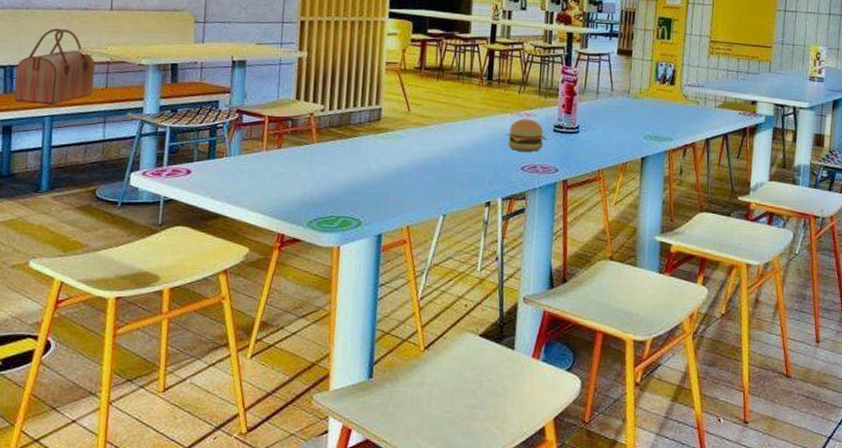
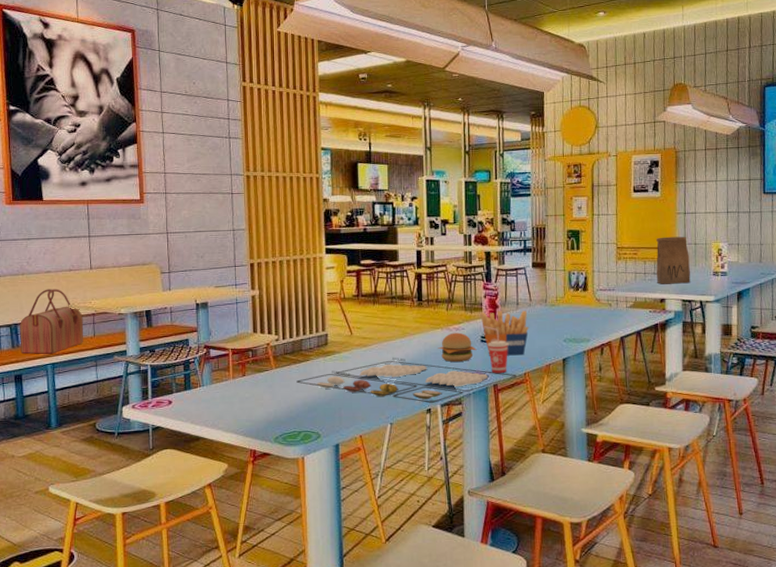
food tray: none [340,141,589,196] -> present [296,358,517,403]
french fries: none [555,98,608,150] -> present [480,310,530,356]
beverage cup: none [557,114,584,168] -> present [483,326,509,373]
paper bag: none [750,34,786,87] -> present [656,236,691,285]

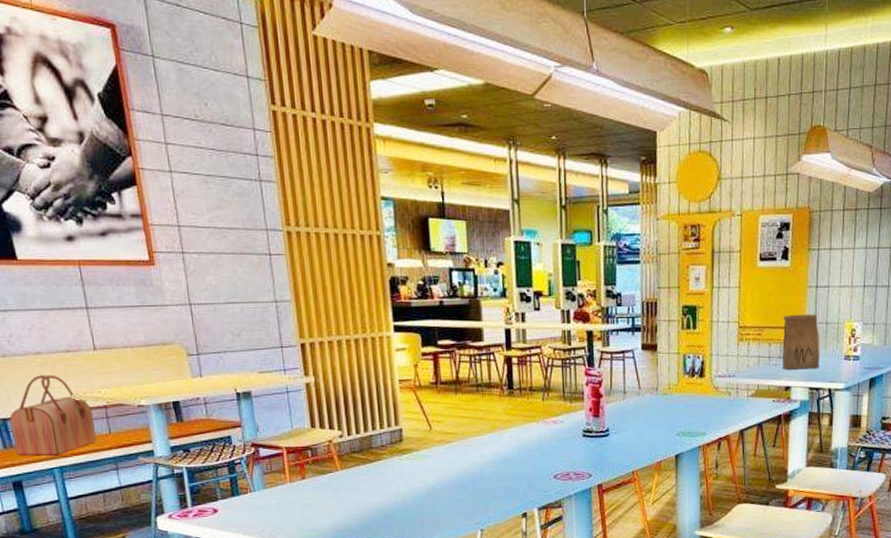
food tray: present [296,358,517,403] -> none [367,455,624,506]
hamburger: present [438,332,477,362] -> none [533,426,578,460]
french fries: present [480,310,530,356] -> none [581,400,638,453]
beverage cup: present [483,326,509,373] -> none [585,418,615,472]

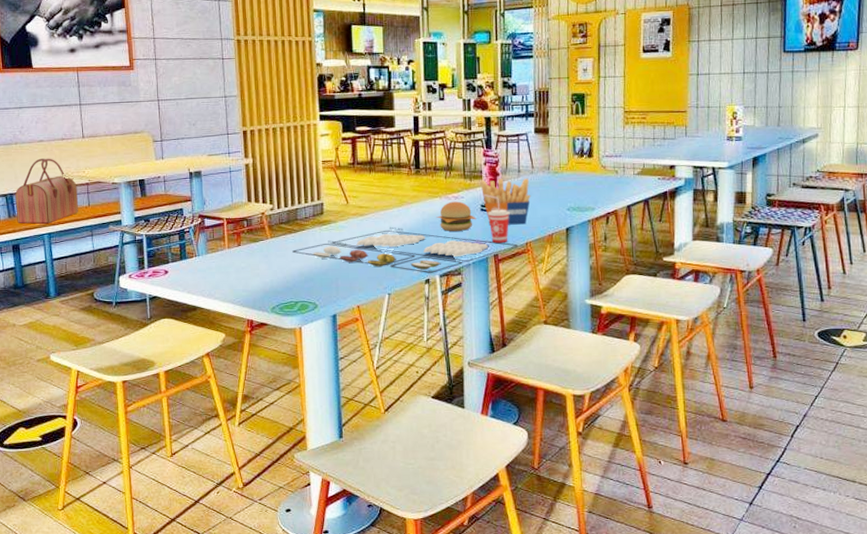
food tray: none [367,455,624,506] -> present [292,227,518,273]
hamburger: none [533,426,578,460] -> present [436,201,477,231]
french fries: none [581,400,638,453] -> present [480,178,531,226]
beverage cup: none [585,418,615,472] -> present [483,194,510,243]
paper bag: present [782,314,819,370] -> none [666,99,703,150]

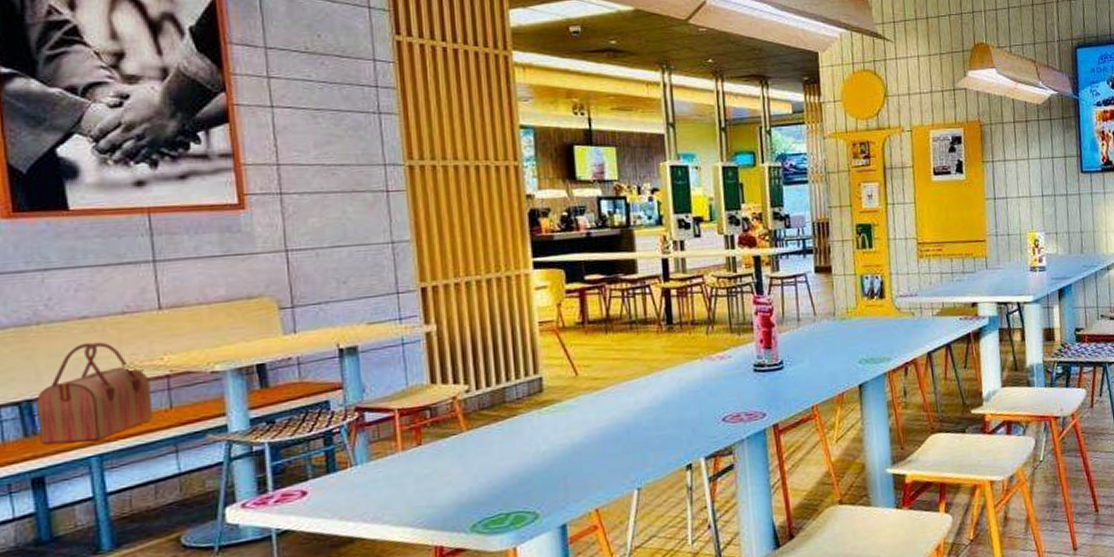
food tray: present [292,227,518,273] -> none [499,401,802,457]
hamburger: present [436,201,477,231] -> none [697,361,749,401]
french fries: present [480,178,531,226] -> none [751,328,815,389]
beverage cup: present [483,194,510,243] -> none [755,351,790,410]

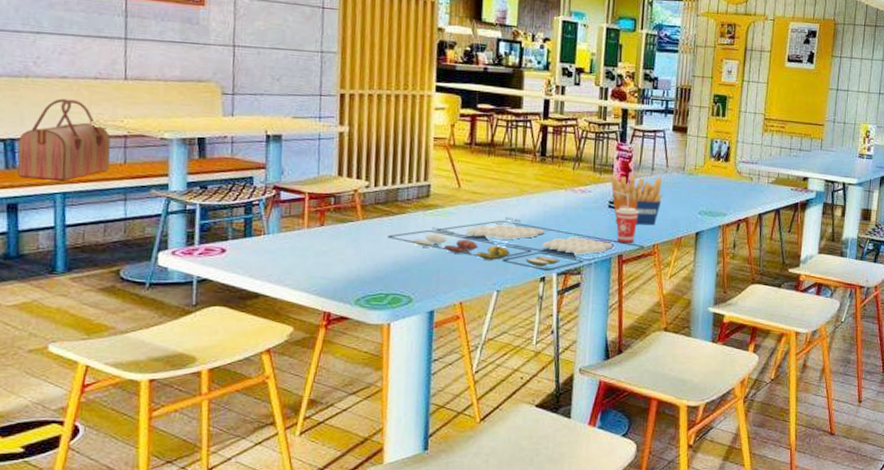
food tray: none [499,401,802,457] -> present [388,217,645,271]
french fries: none [751,328,815,389] -> present [610,174,663,226]
beverage cup: none [755,351,790,410] -> present [612,190,639,243]

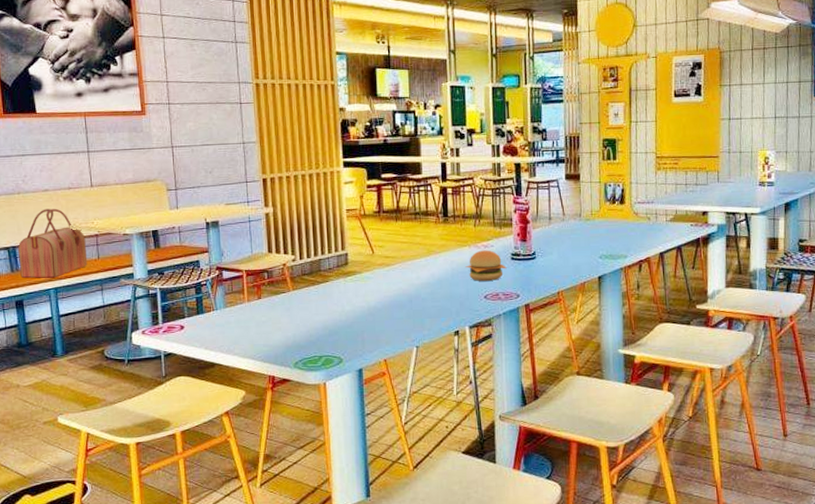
food tray: present [388,217,645,271] -> none [315,277,550,325]
hamburger: none [559,195,603,228] -> present [465,250,507,281]
french fries: present [610,174,663,226] -> none [510,225,563,275]
beverage cup: present [612,190,639,243] -> none [513,243,541,292]

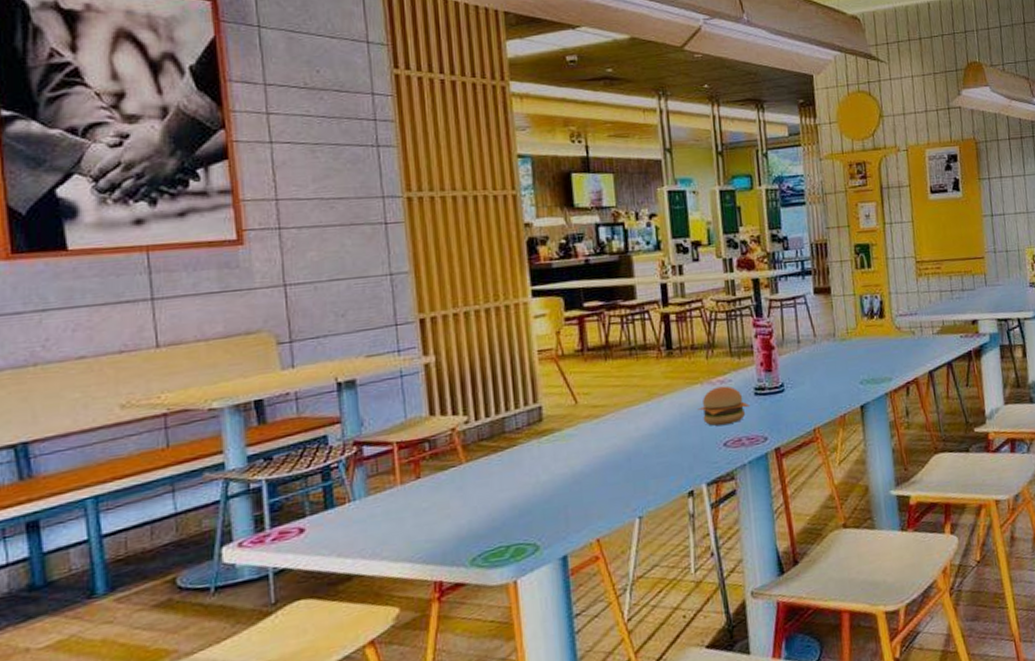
handbag: present [18,208,88,279] -> none [33,382,150,488]

